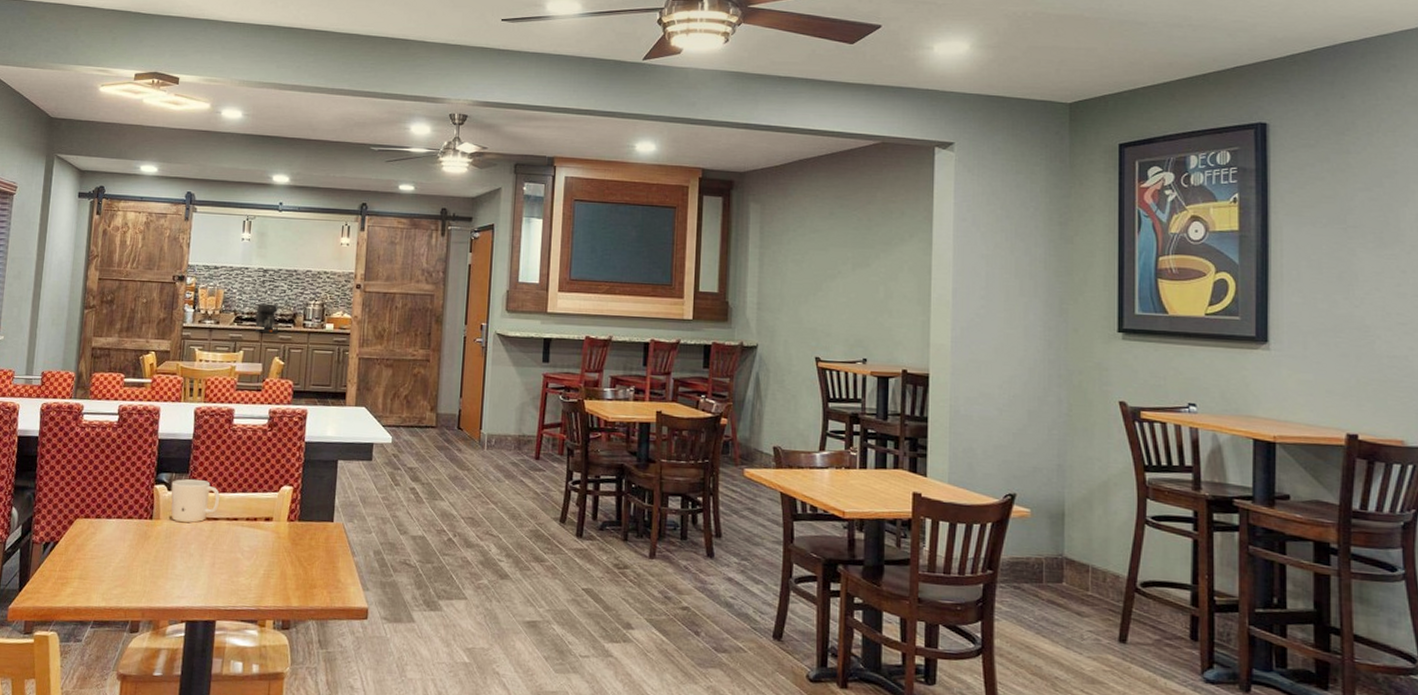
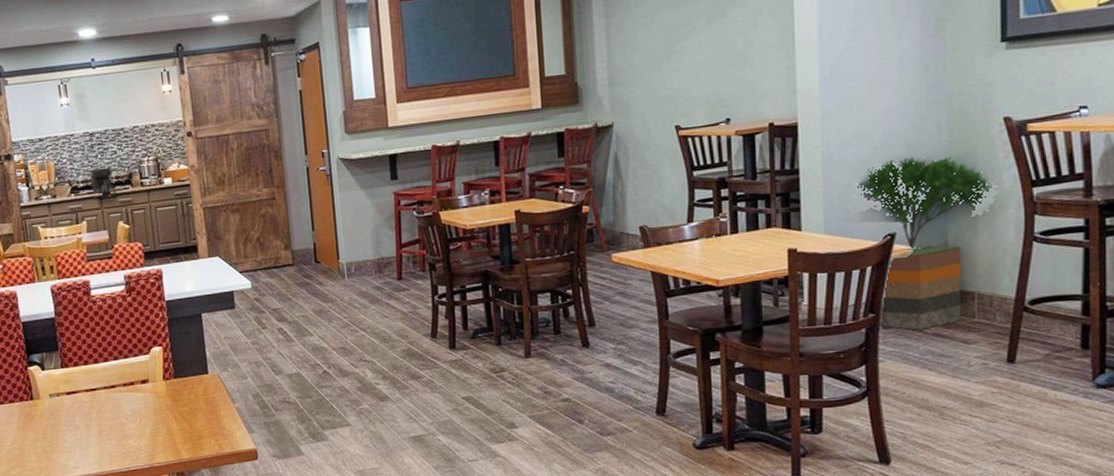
mug: present [170,479,221,523] -> none [44,354,95,399]
potted tree: none [982,423,1108,595] -> present [857,156,992,330]

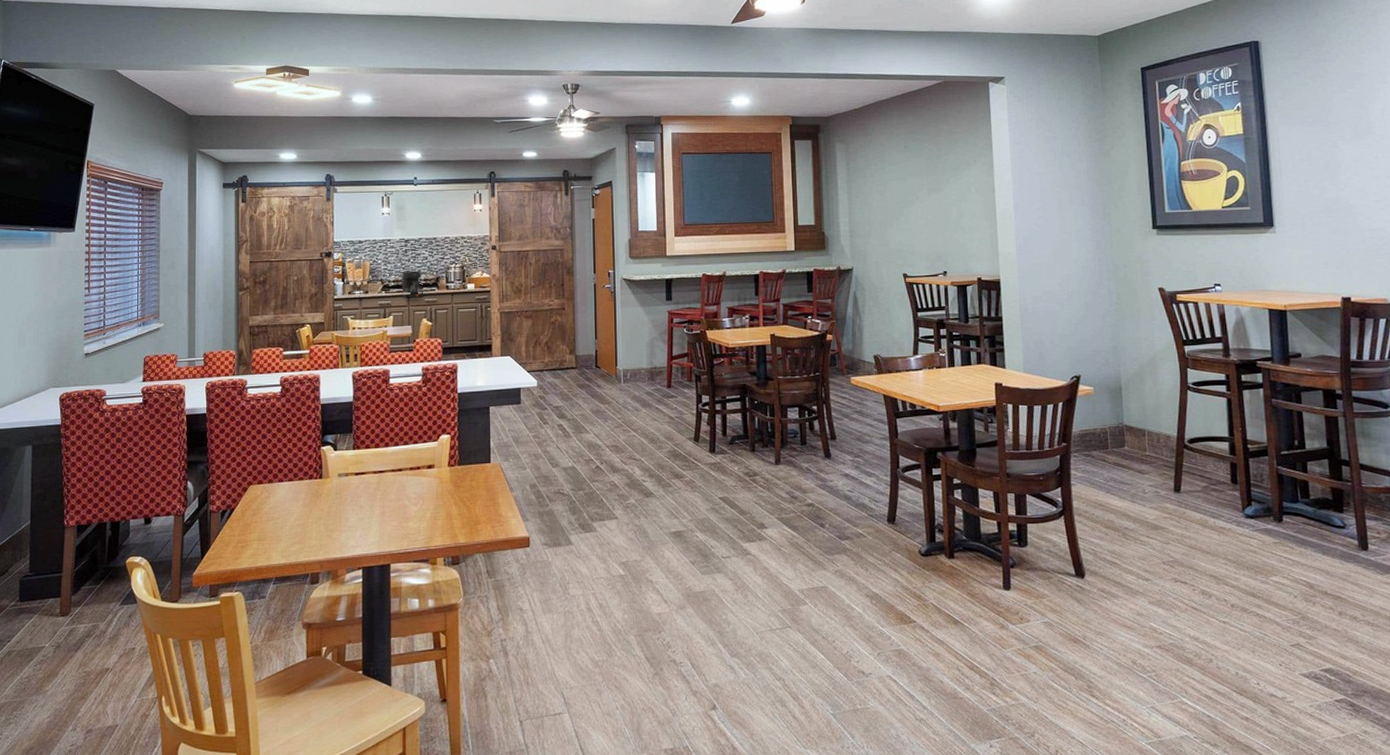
potted tree: present [857,156,992,330] -> none [1049,314,1153,459]

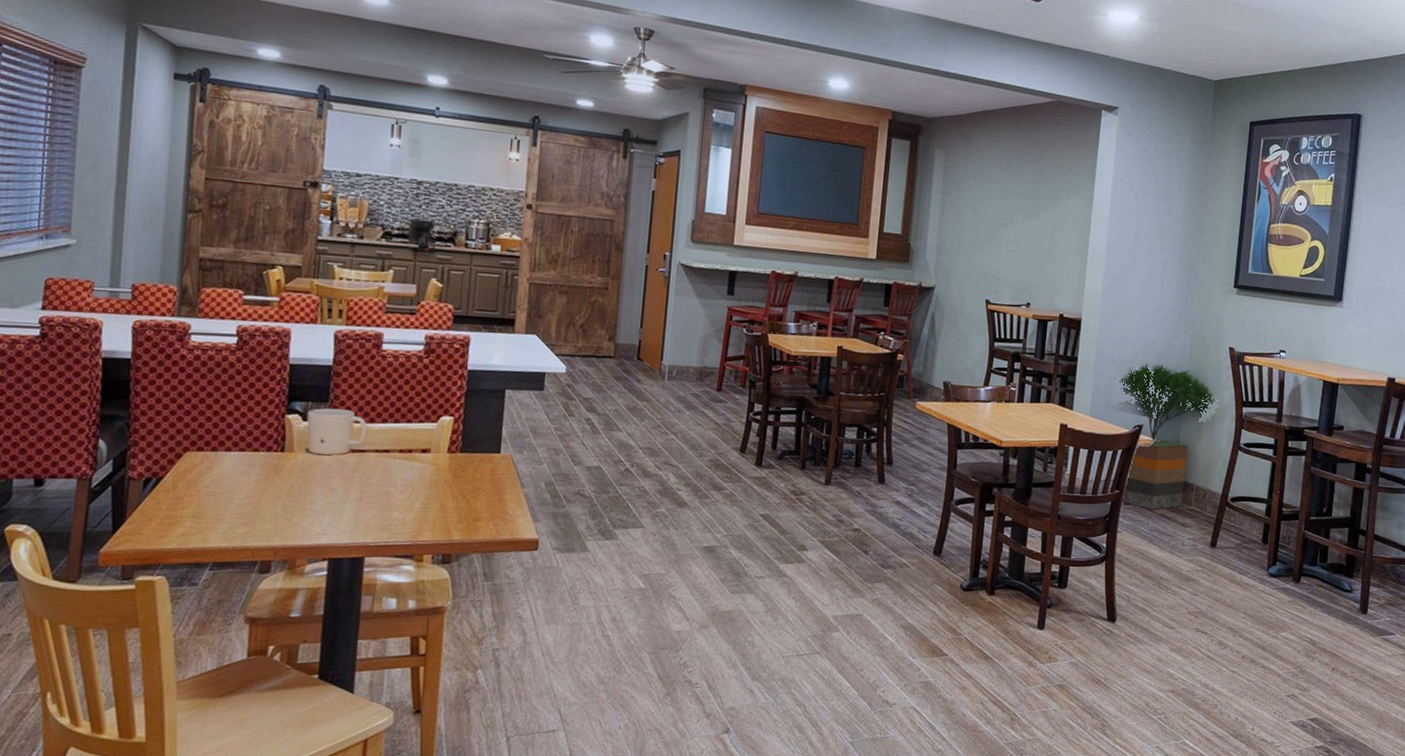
mug: none [337,437,384,479] -> present [306,408,368,456]
potted tree: none [1049,314,1153,459] -> present [1119,364,1216,510]

